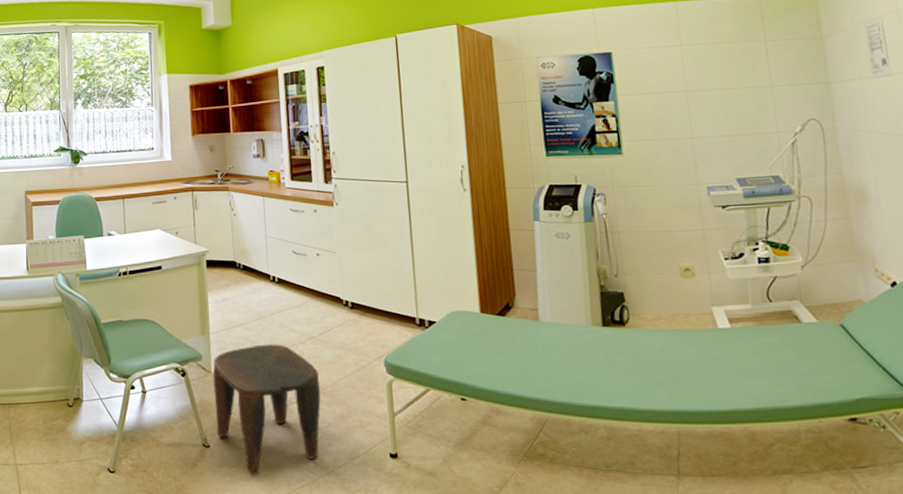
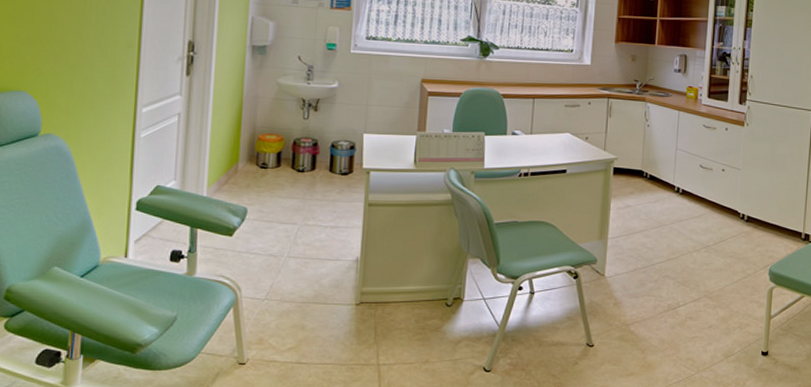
stool: present [212,344,321,475] -> none [602,251,708,372]

